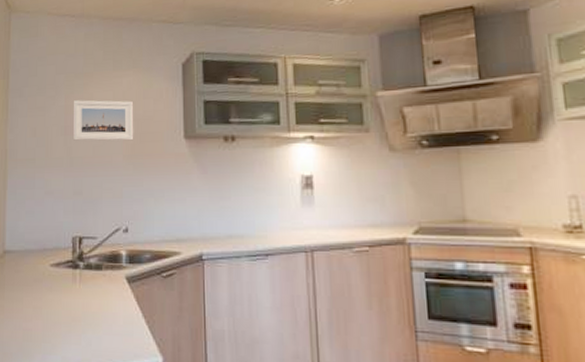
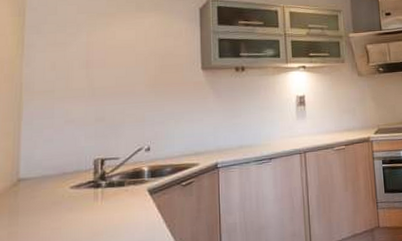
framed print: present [73,100,134,141] -> none [95,37,156,73]

